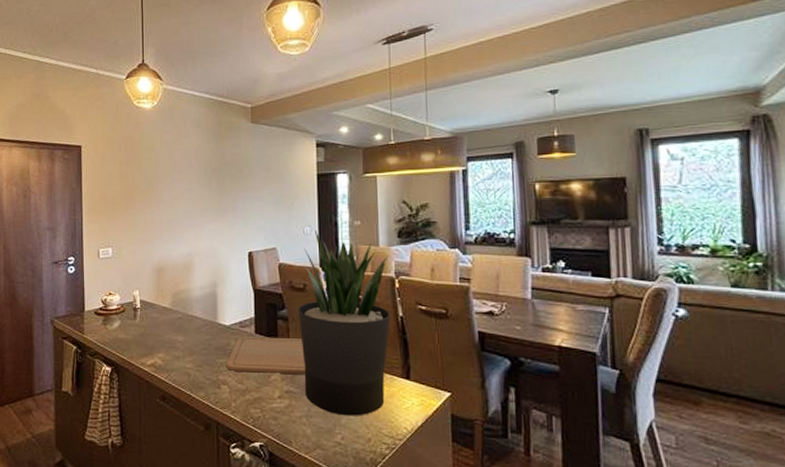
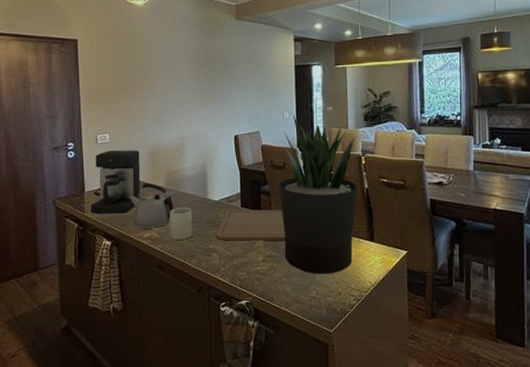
coffee maker: none [90,266,145,337] -> present [90,150,141,214]
kettle: none [132,303,181,355] -> present [129,182,174,229]
mug: none [174,332,201,369] -> present [169,208,193,240]

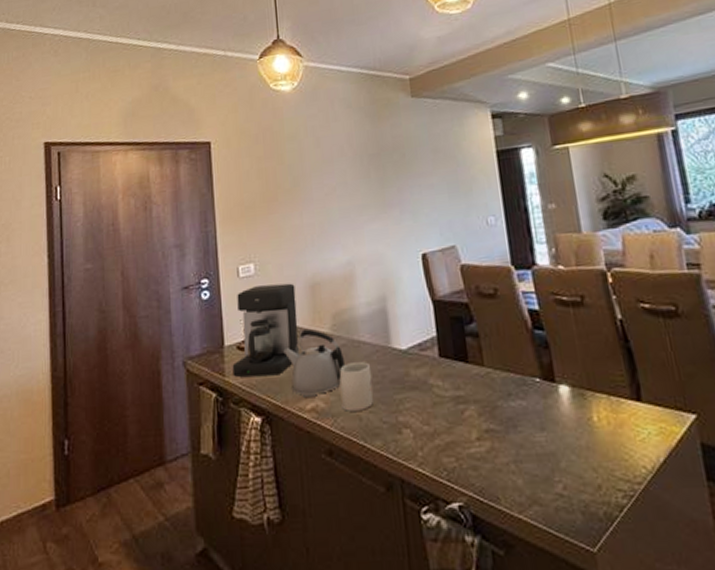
chopping board: present [215,209,285,241] -> none [405,359,508,409]
planter: present [278,115,358,274] -> none [490,219,613,457]

